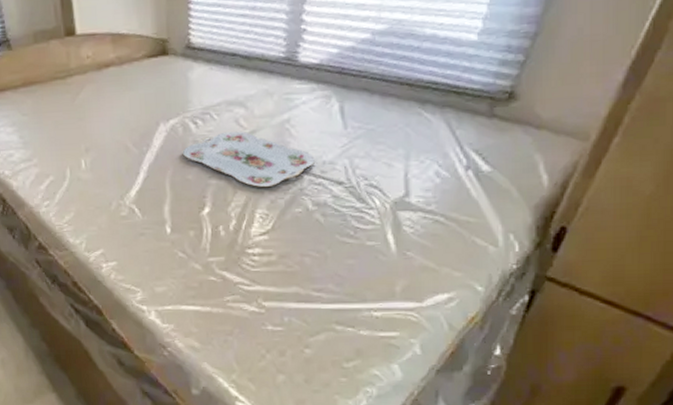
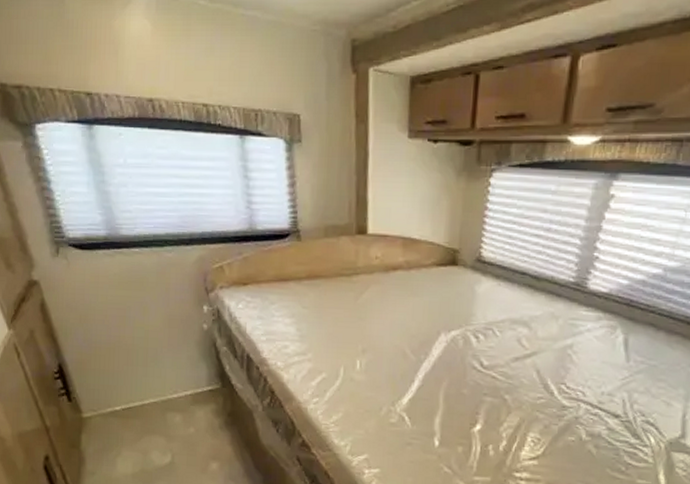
serving tray: present [182,131,315,188] -> none [460,349,593,412]

